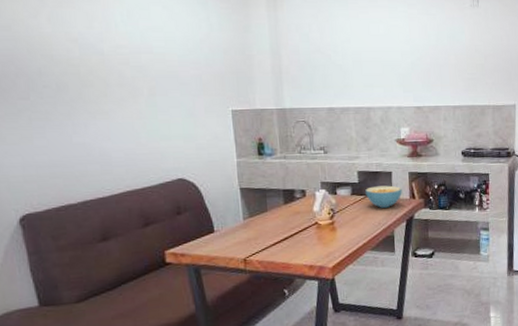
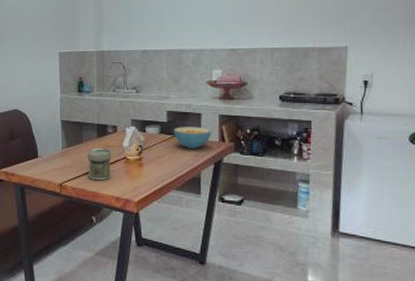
jar: none [273,215,302,251] -> present [87,148,112,181]

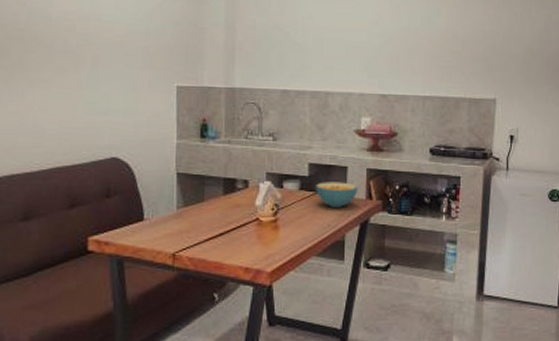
jar: present [87,148,112,181] -> none [210,207,241,248]

